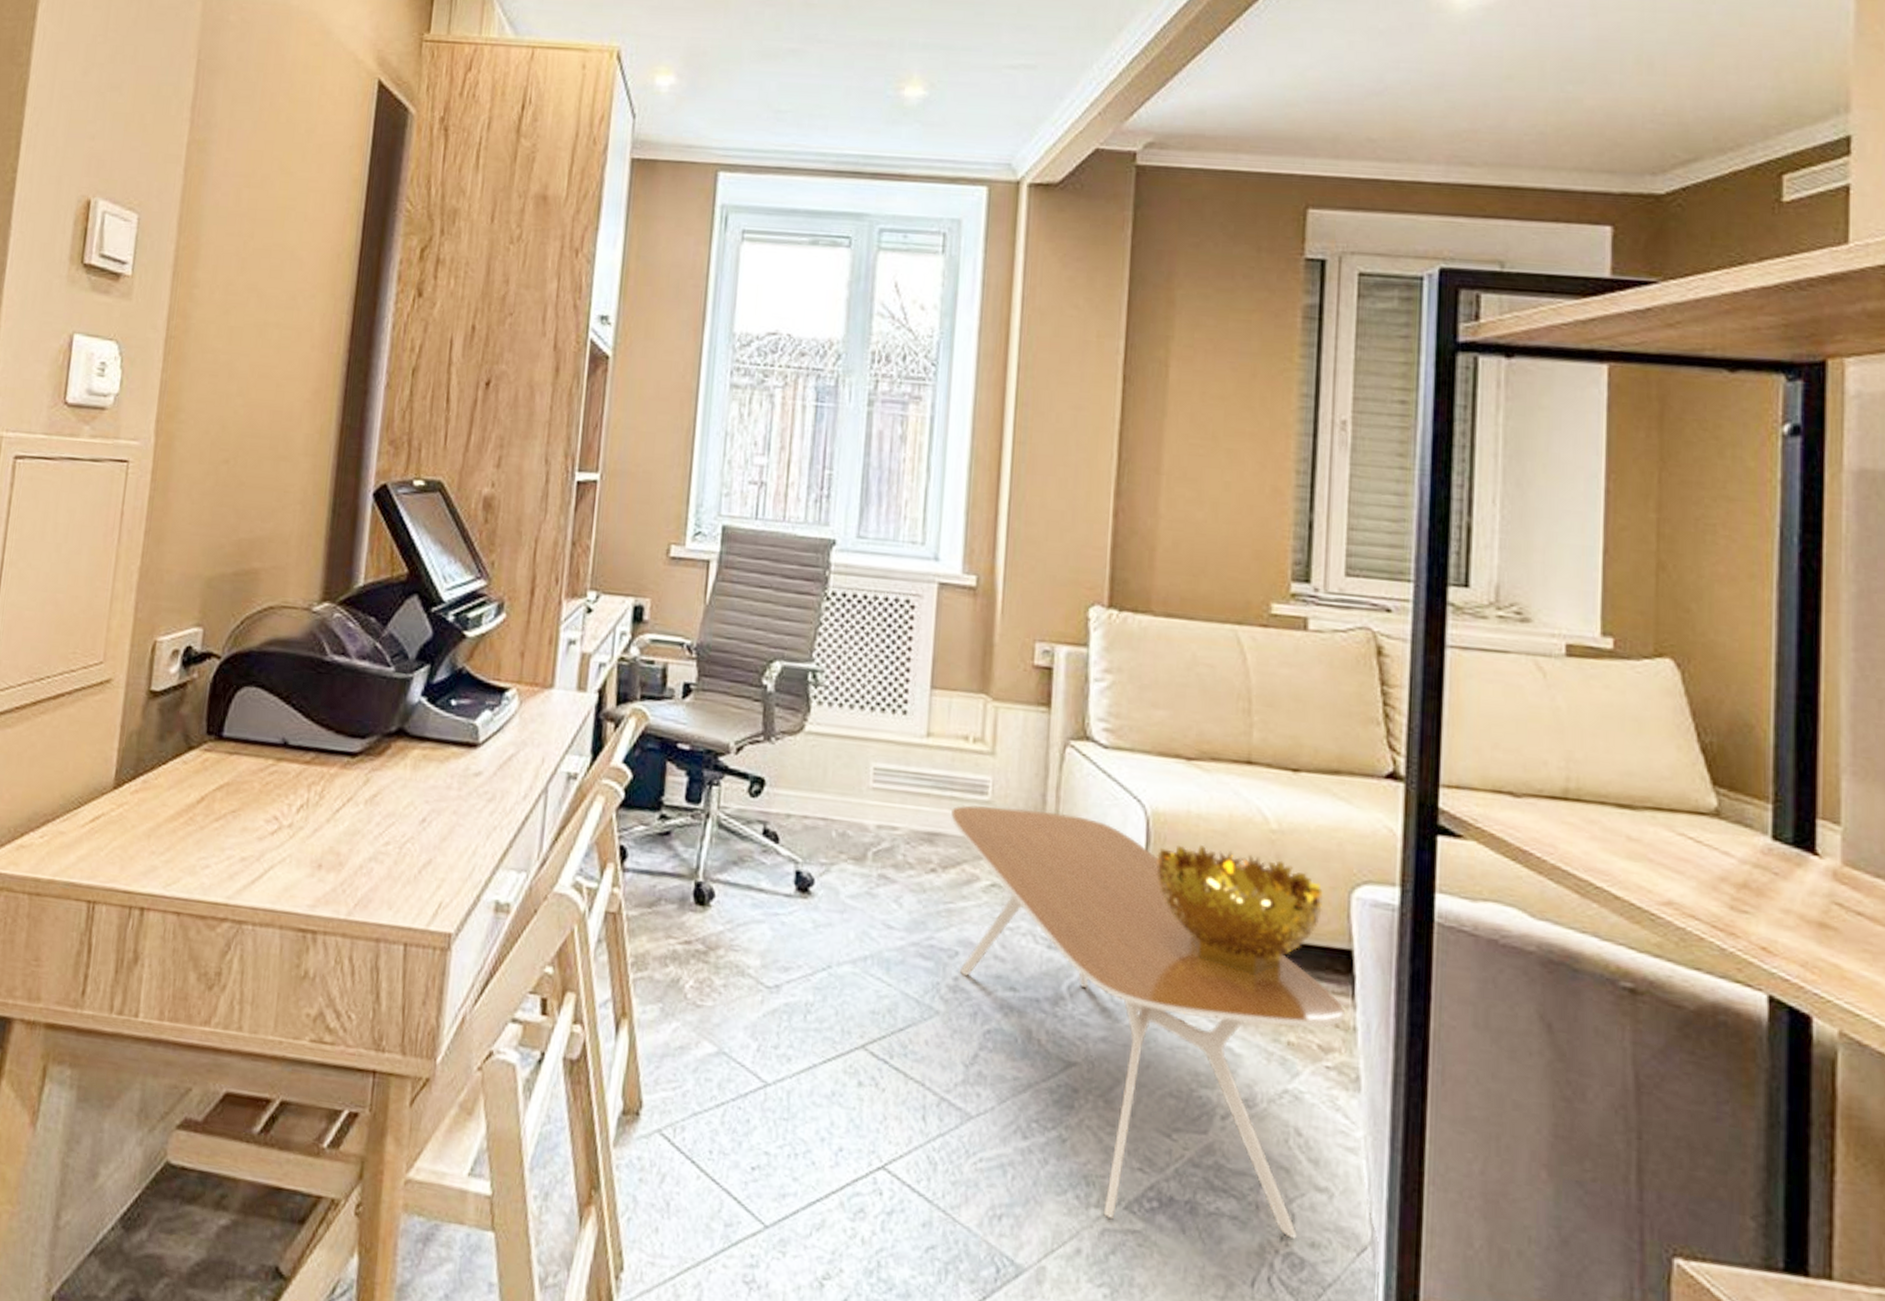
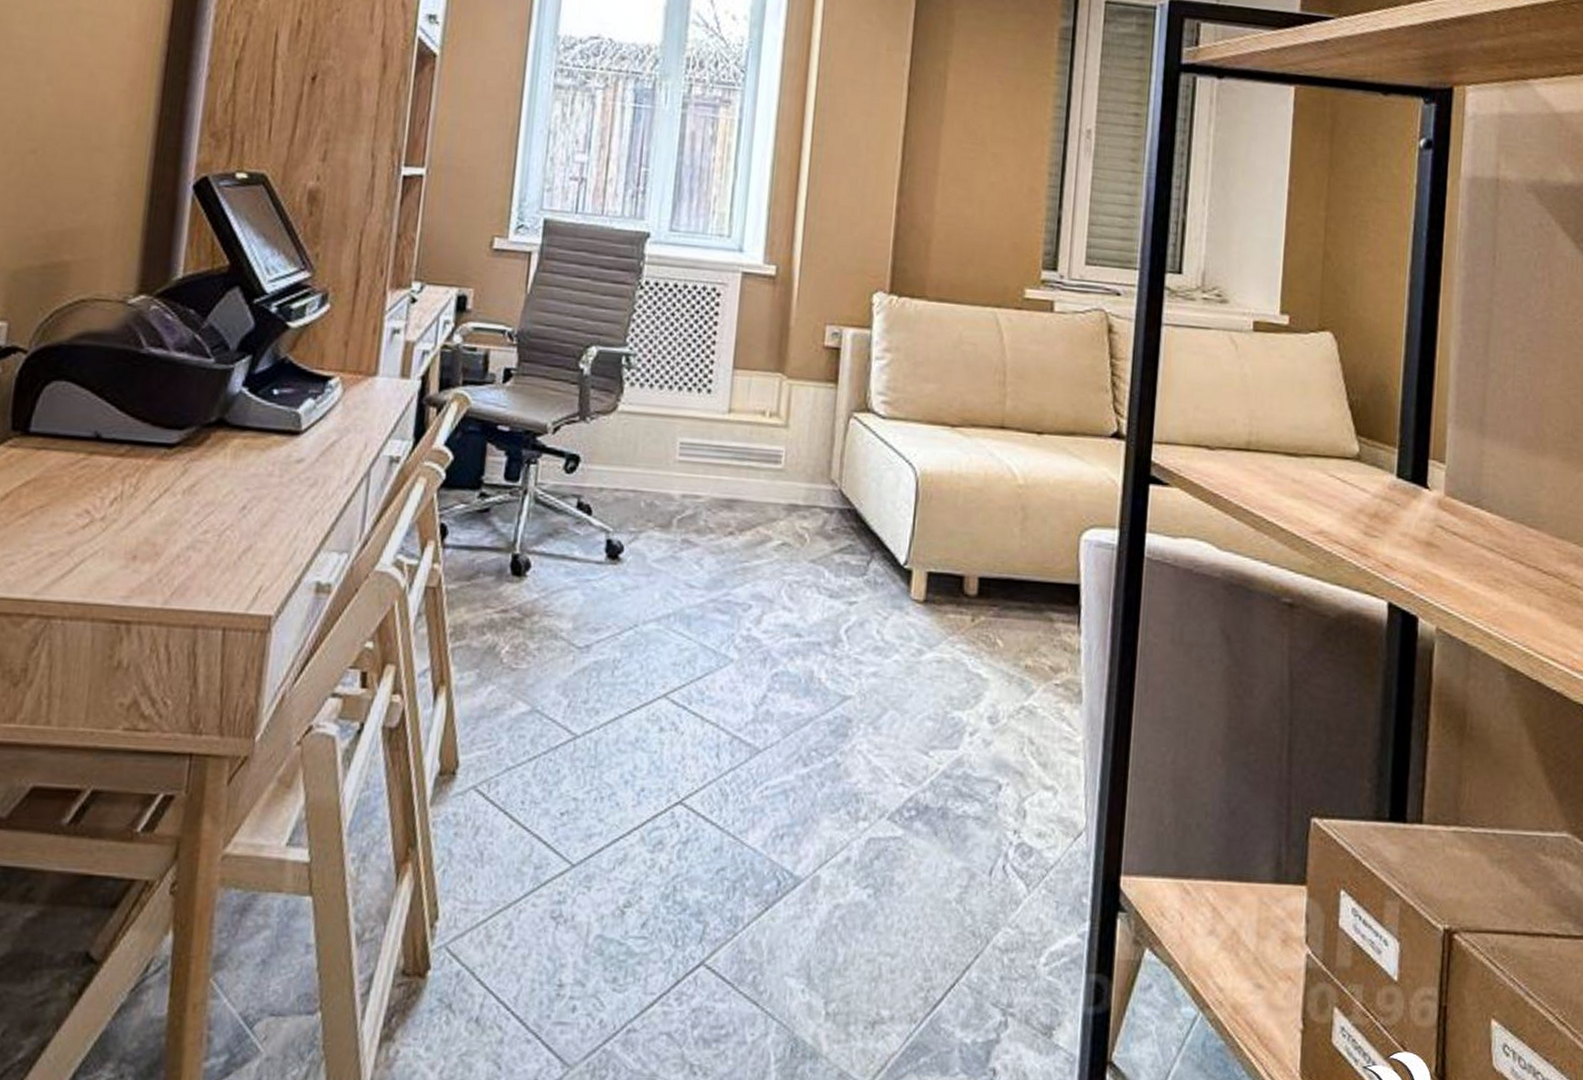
coffee table: present [951,805,1345,1239] -> none [748,473,1072,831]
decorative bowl: present [1157,844,1323,977] -> none [923,500,1058,612]

